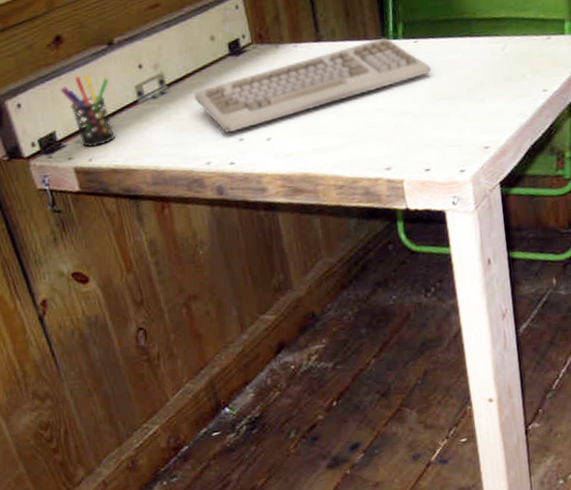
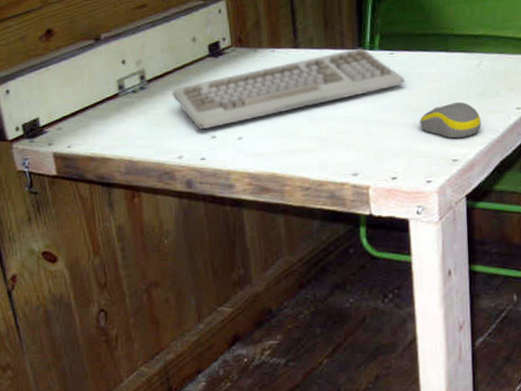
pen holder: present [60,73,115,148] -> none [47,65,94,135]
computer mouse: none [449,87,510,126] -> present [420,102,482,139]

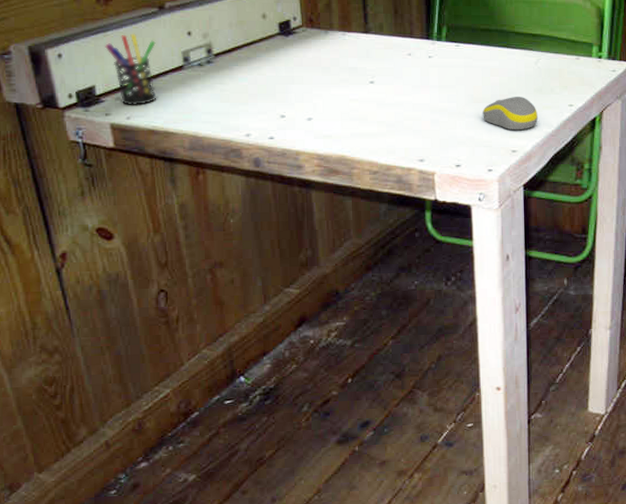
pen holder: none [47,65,94,135] -> present [105,33,156,106]
keyboard: present [172,48,405,130] -> none [240,38,470,109]

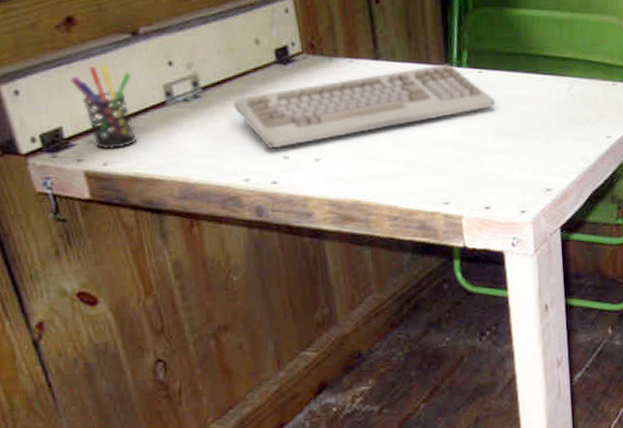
keyboard: none [240,38,470,109] -> present [233,64,496,149]
computer mouse: present [483,97,539,131] -> none [512,128,574,167]

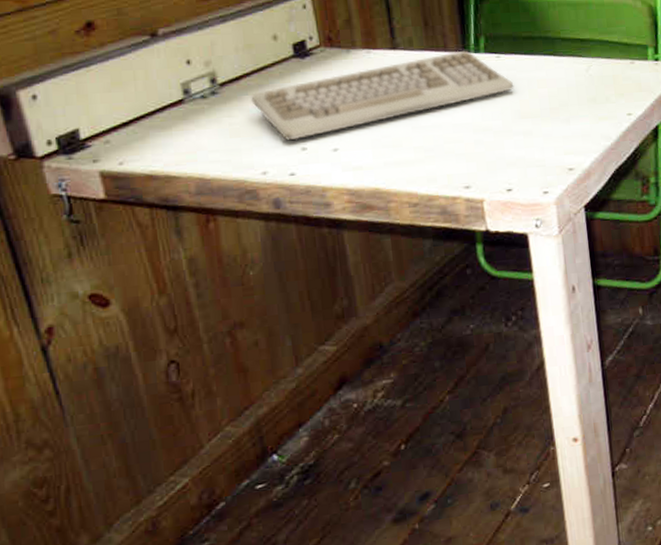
pen holder: present [70,64,136,150] -> none [88,66,153,150]

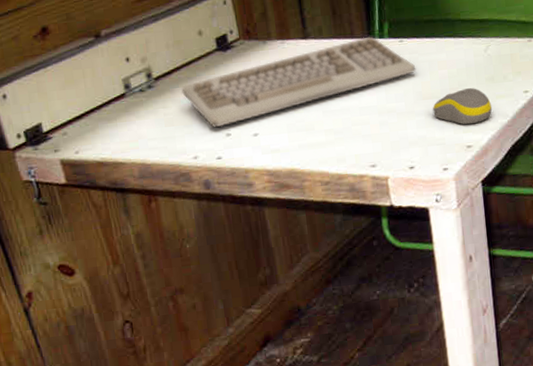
computer mouse: none [532,108,595,147] -> present [433,88,493,125]

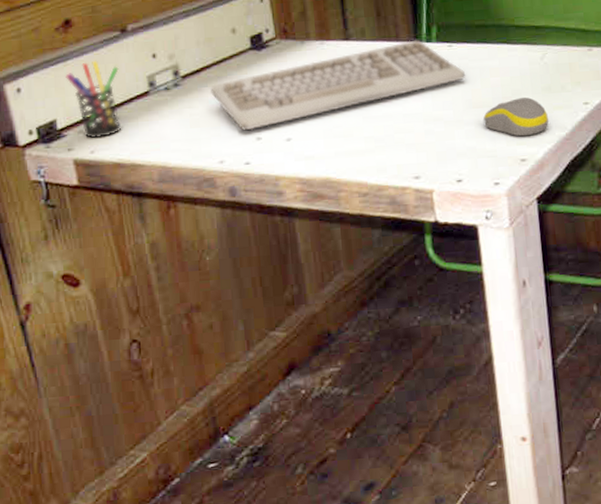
pen holder: none [47,65,102,140] -> present [65,60,121,139]

